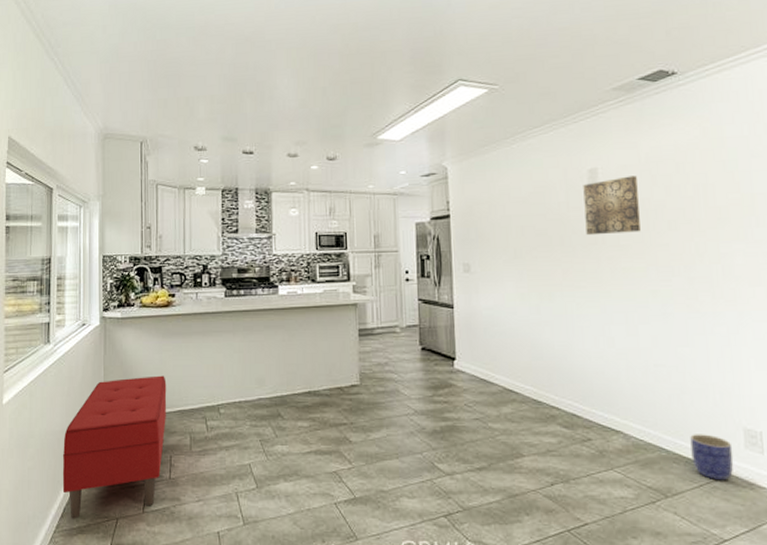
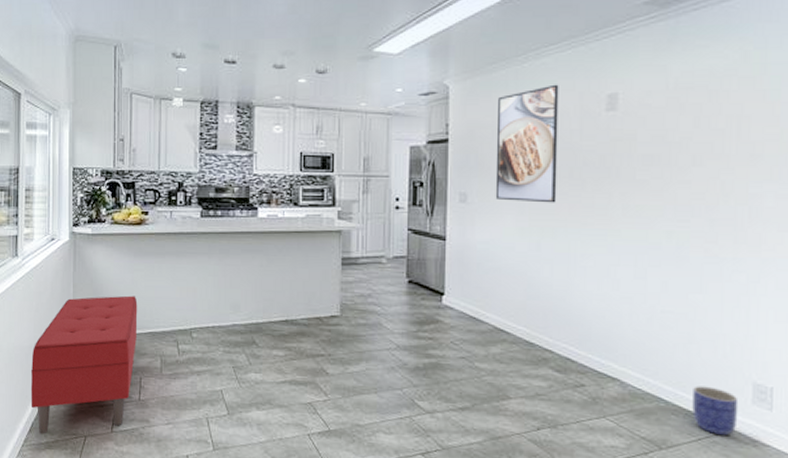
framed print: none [492,162,551,270] -> present [495,84,559,203]
wall art: present [583,175,641,236] -> none [599,103,662,168]

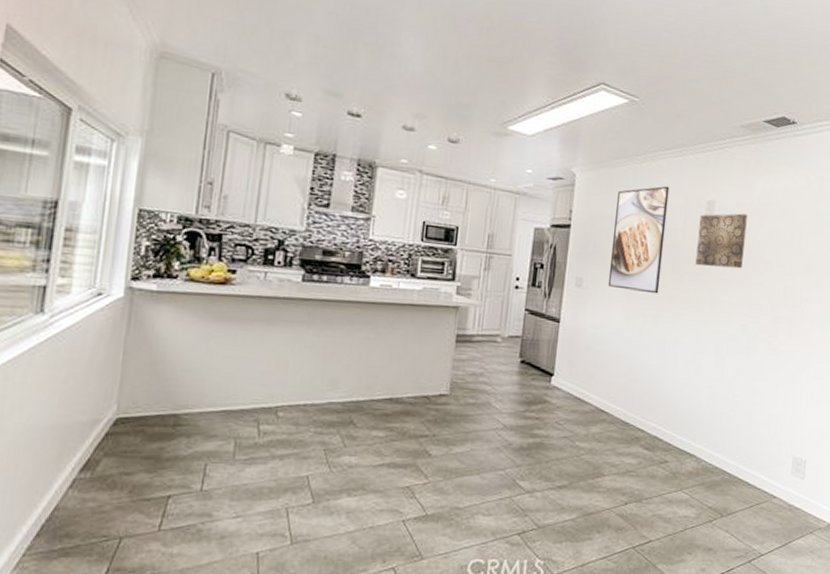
bench: present [30,295,138,434] -> none [42,366,211,539]
wall art: none [599,103,662,168] -> present [695,213,747,269]
planter: present [692,386,739,436] -> none [748,460,782,503]

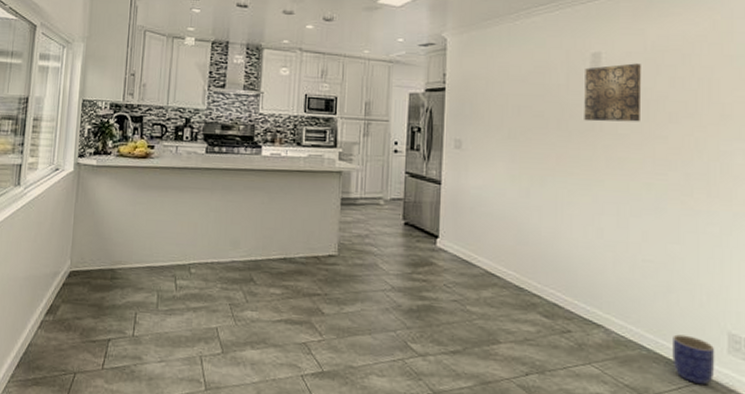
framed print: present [607,185,670,294] -> none [488,41,548,153]
planter: none [748,460,782,503] -> present [672,334,715,385]

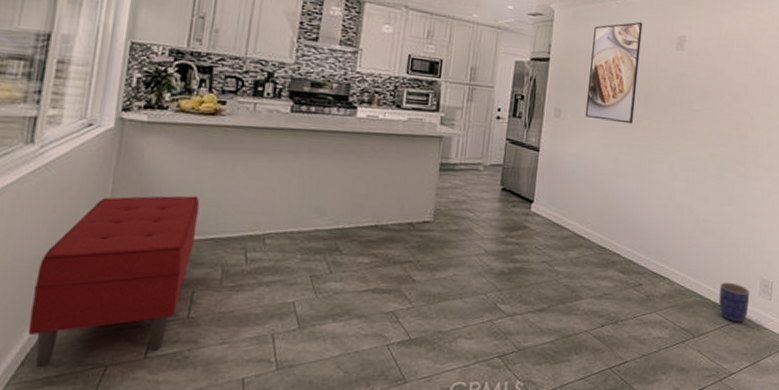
bench: none [20,228,138,370] -> present [27,195,200,368]
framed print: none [488,41,548,153] -> present [585,21,643,124]
wall art: present [584,63,641,122] -> none [667,48,716,100]

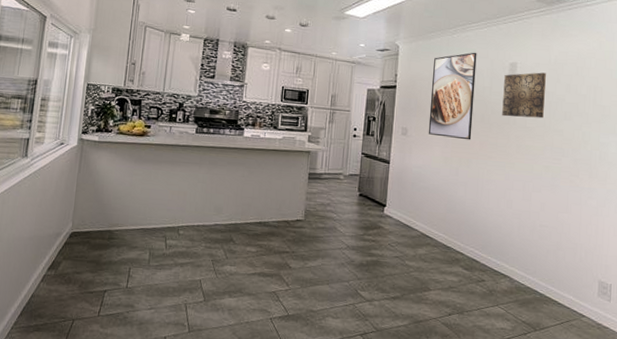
bench: present [27,195,200,368] -> none [24,195,134,318]
wall art: none [667,48,716,100] -> present [502,72,546,119]
planter: present [718,282,750,323] -> none [558,282,589,321]

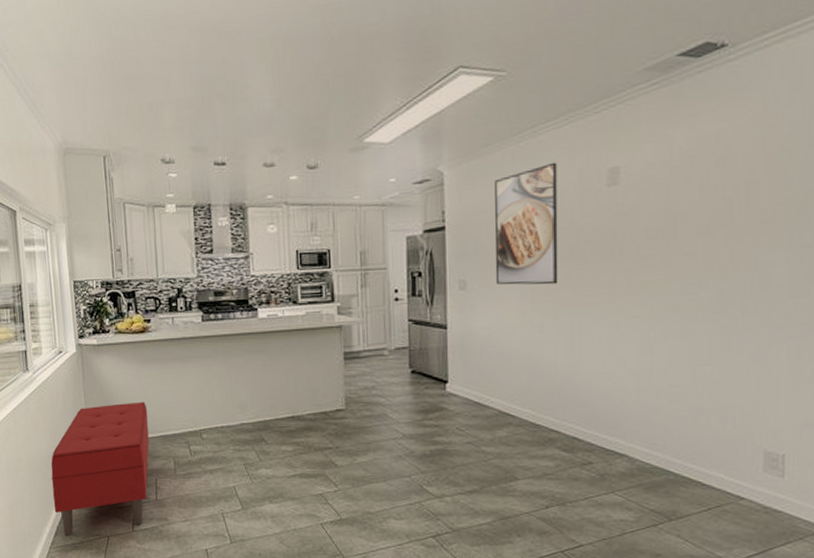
bench: none [24,195,134,318] -> present [51,401,150,537]
wall art: present [502,72,546,119] -> none [601,174,666,246]

